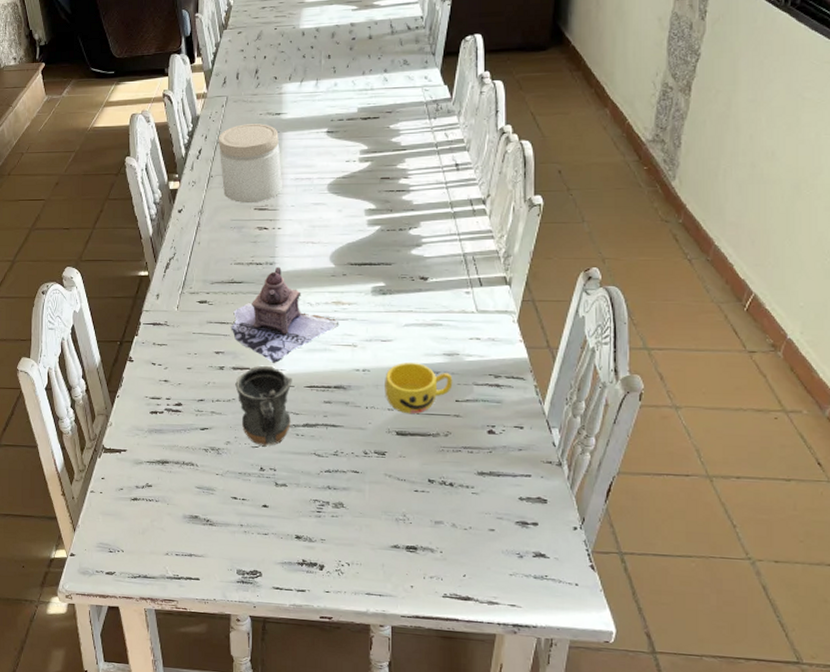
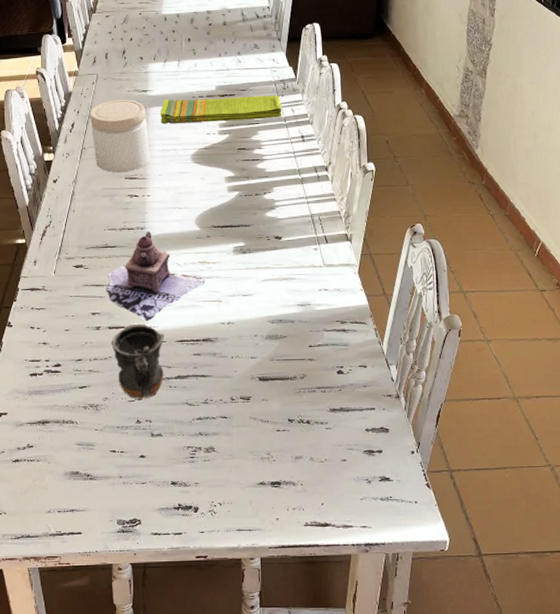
dish towel: none [295,118,434,150] -> present [160,95,282,124]
cup: present [385,363,453,414] -> none [247,314,306,361]

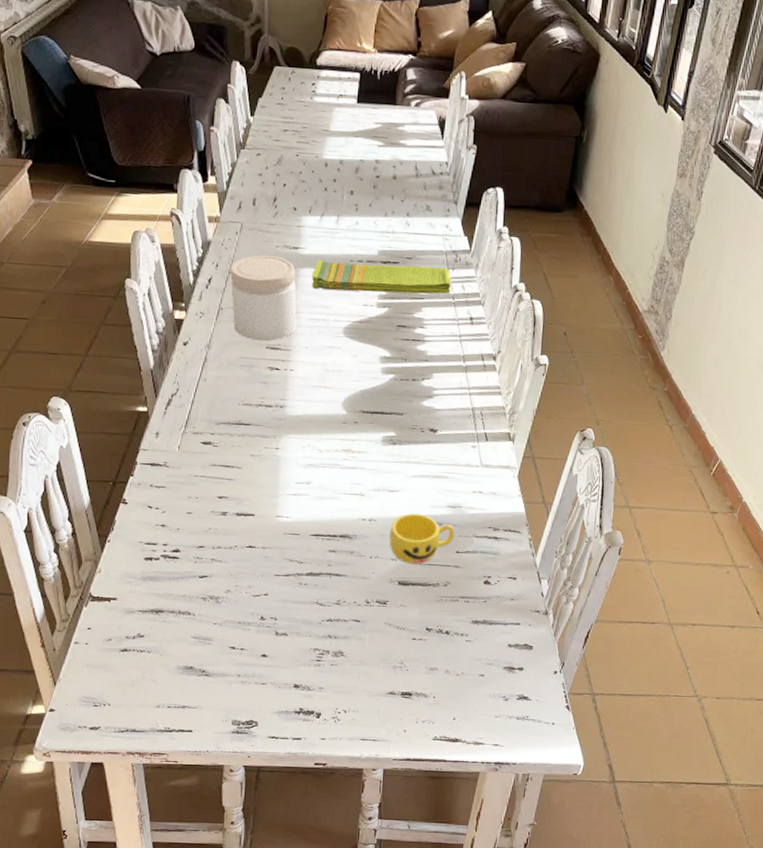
teapot: present [106,231,206,322] -> none [236,410,348,511]
mug: present [111,323,164,400] -> none [238,512,298,596]
cup: none [247,314,306,361] -> present [389,513,455,565]

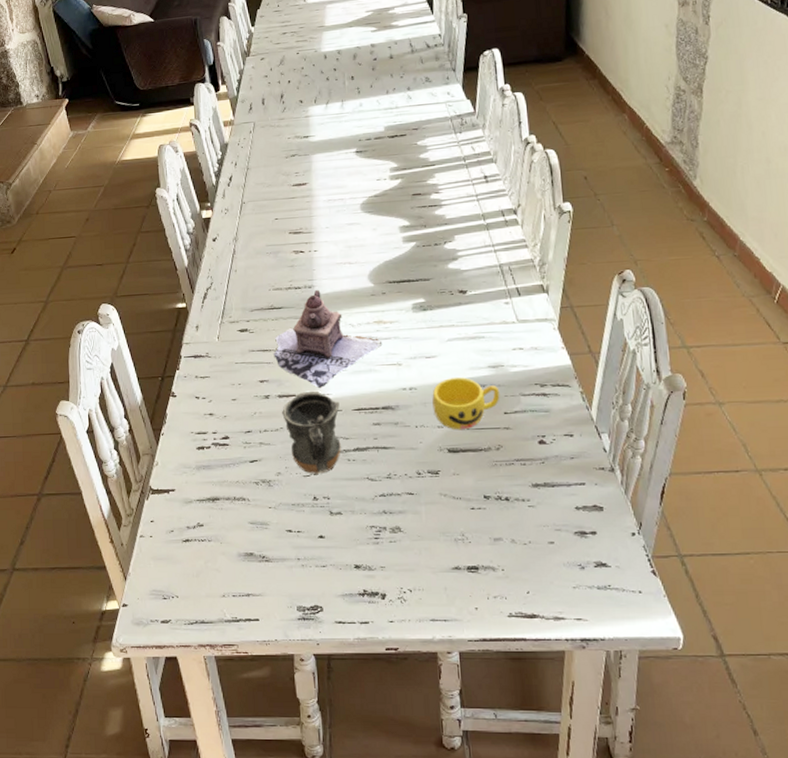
jar: present [230,255,297,342] -> none [247,147,316,228]
teapot: none [236,410,348,511] -> present [273,289,383,389]
mug: none [238,512,298,596] -> present [282,391,341,475]
dish towel: present [312,259,452,295] -> none [324,132,461,171]

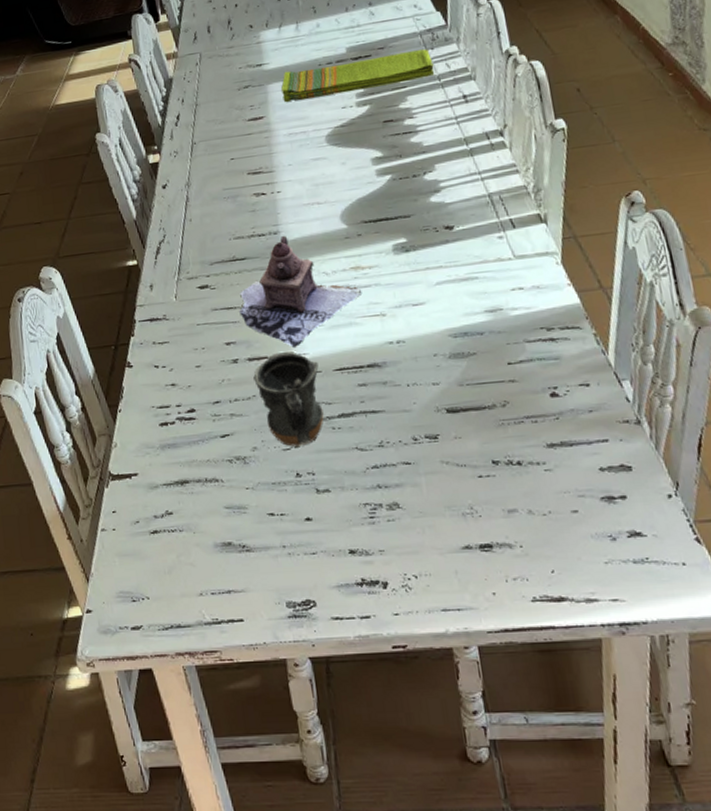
dish towel: none [324,132,461,171] -> present [281,49,435,102]
cup: present [432,377,500,430] -> none [423,325,502,387]

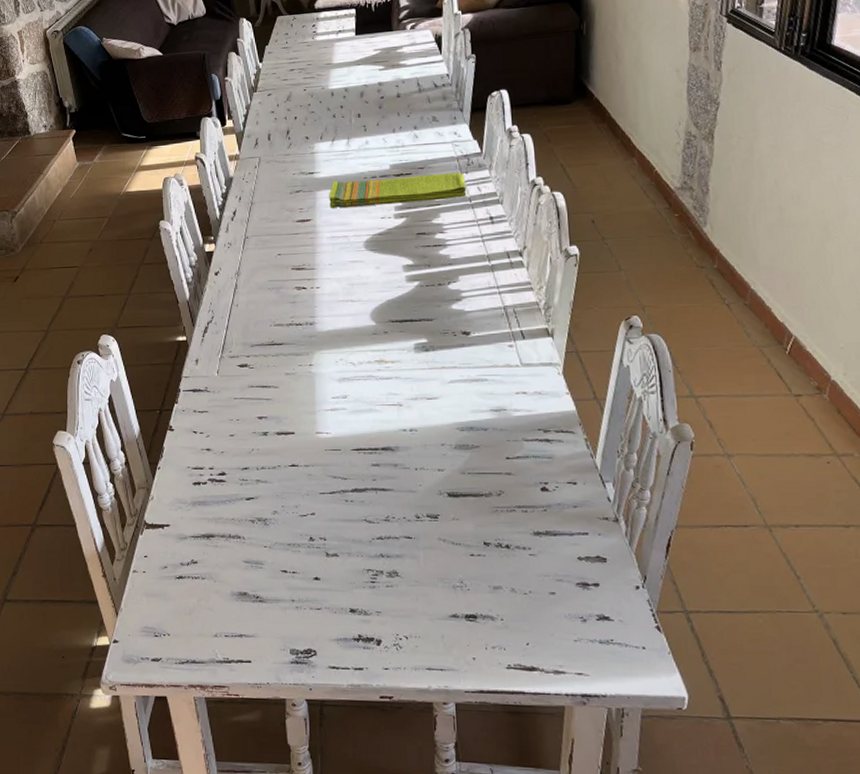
teapot: present [239,235,363,349] -> none [273,326,384,427]
mug: present [253,351,324,448] -> none [280,429,339,515]

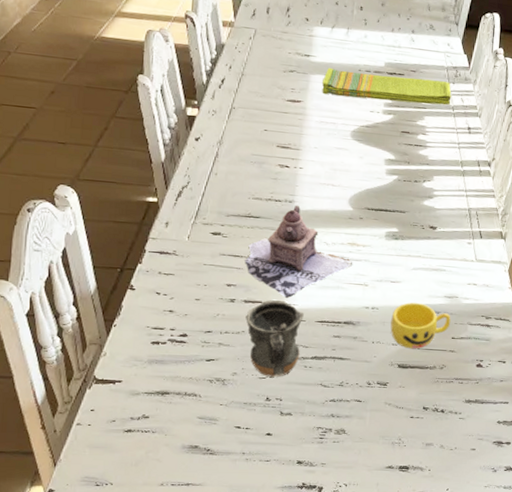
teapot: none [273,326,384,427] -> present [245,205,353,299]
mug: none [280,429,339,515] -> present [246,299,304,378]
cup: none [433,420,502,474] -> present [390,302,451,349]

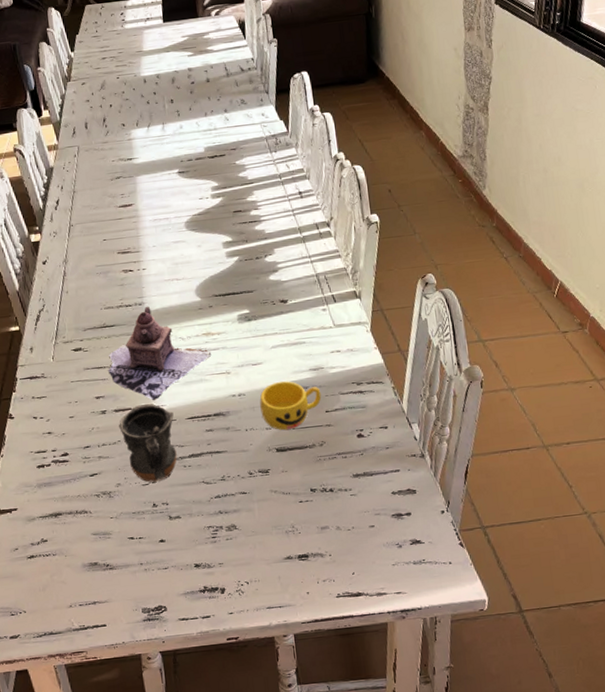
dish towel: present [322,67,452,106] -> none [148,151,277,192]

